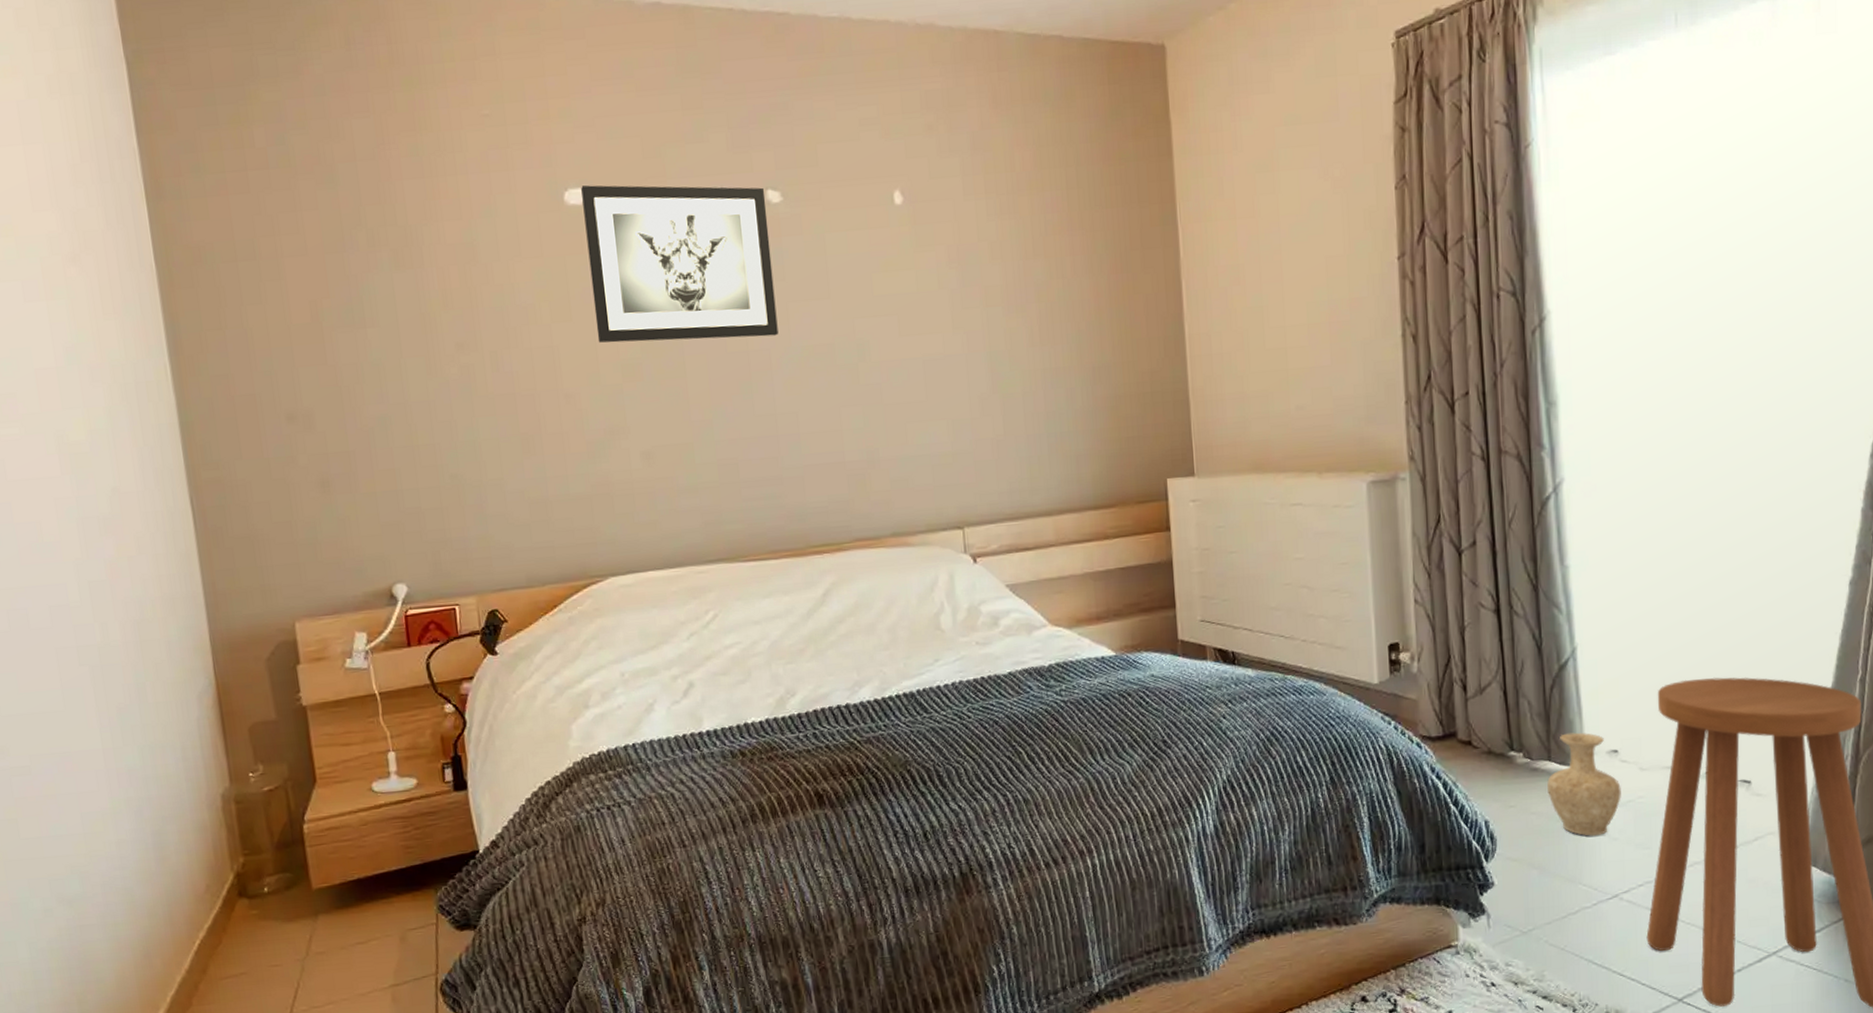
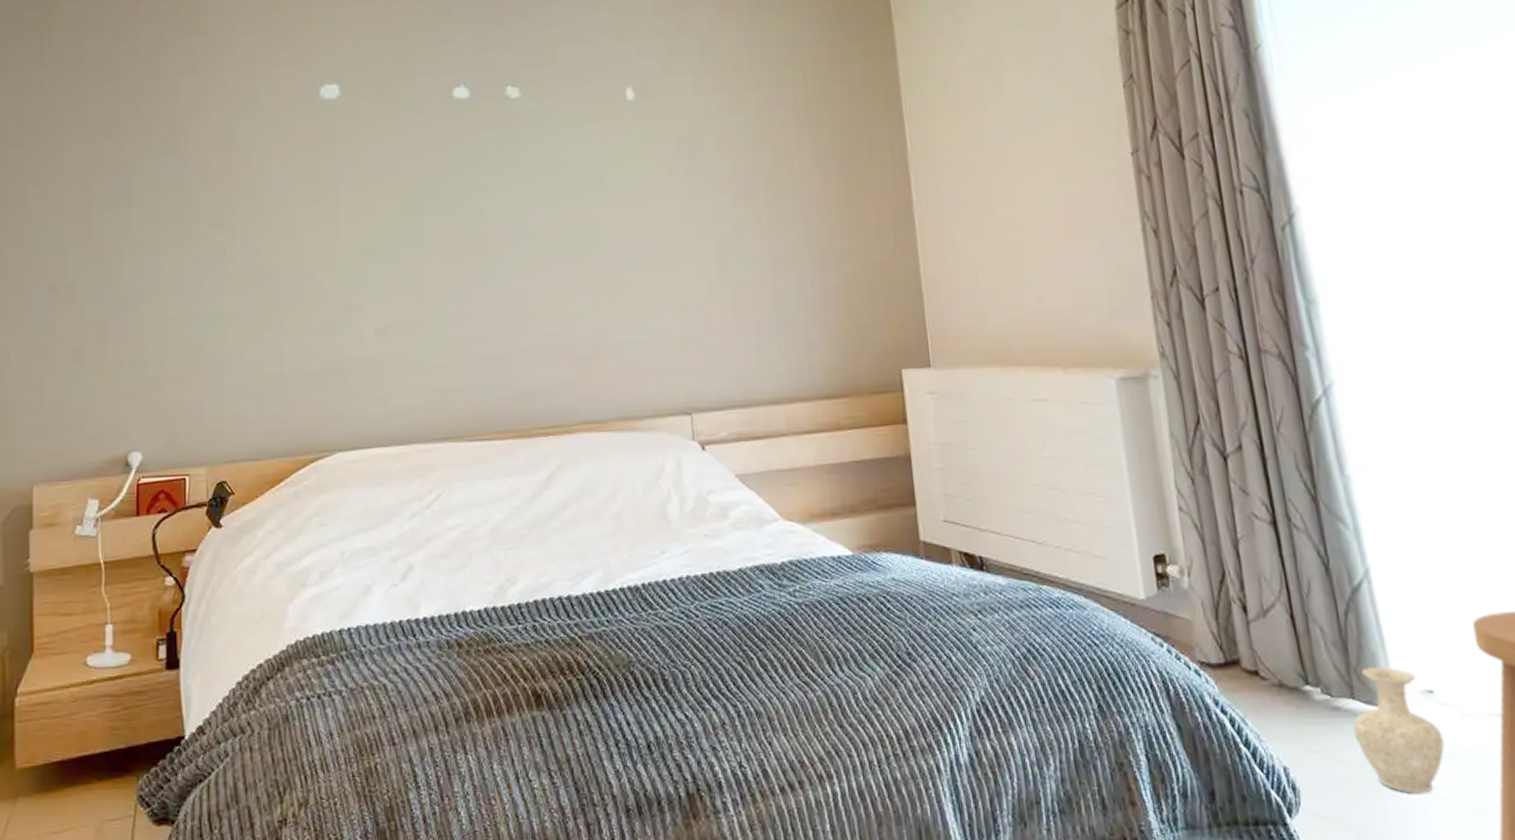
wall art: present [581,185,778,343] -> none [336,81,512,225]

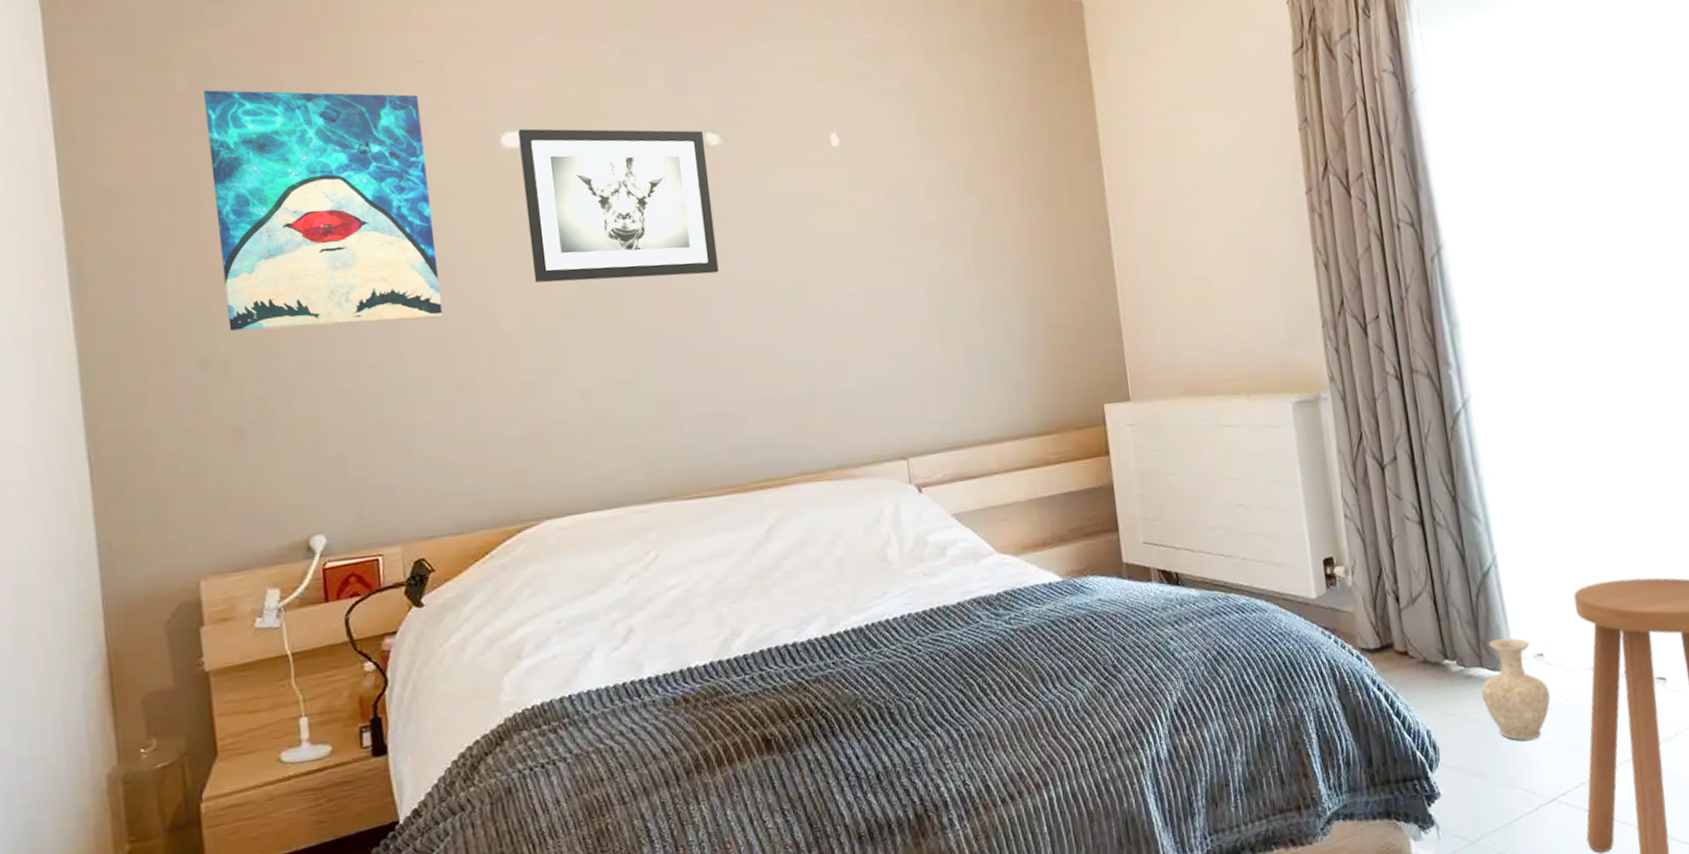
wall art: none [74,46,258,261] -> present [204,90,443,332]
wall art: none [336,81,512,225] -> present [518,128,719,283]

